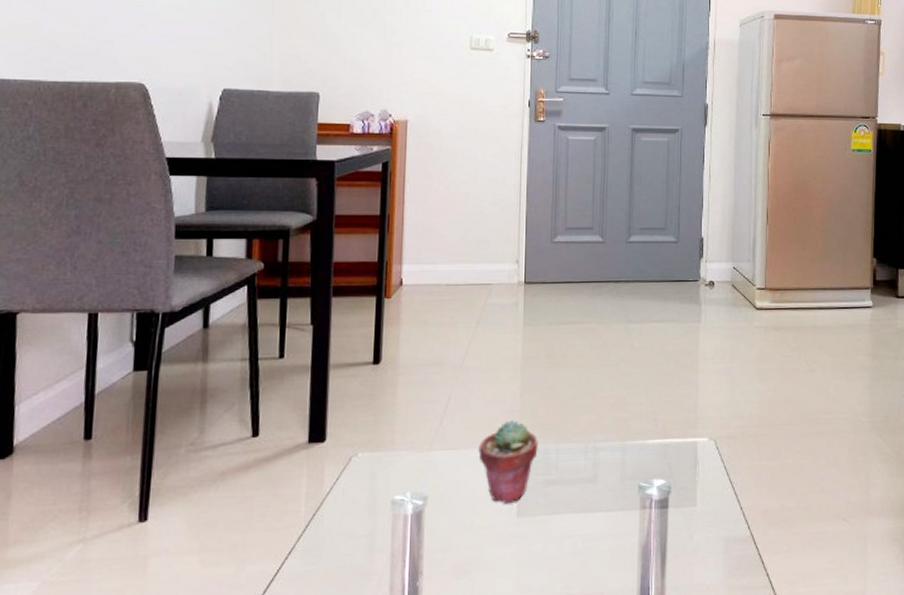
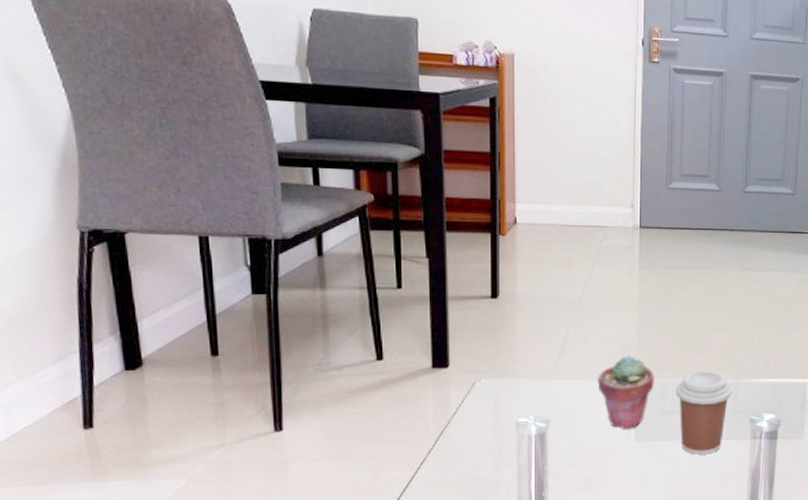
coffee cup: none [559,432,619,530] -> present [675,369,732,455]

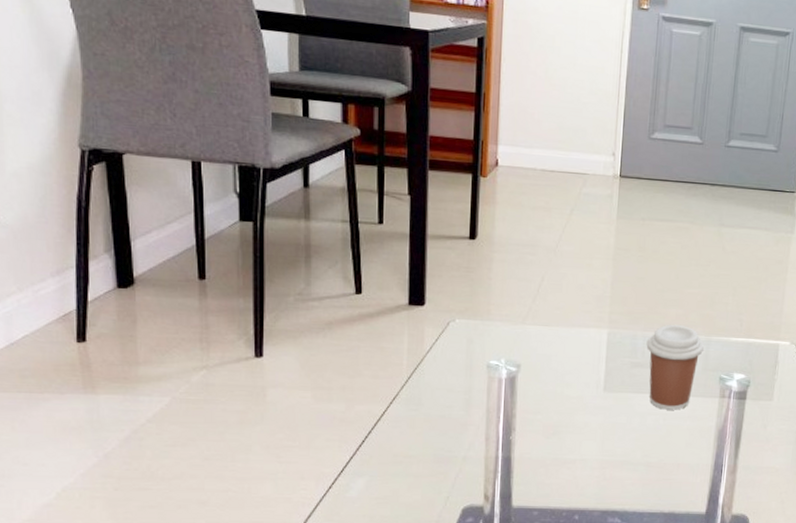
potted succulent: present [597,356,655,430] -> none [569,305,627,380]

